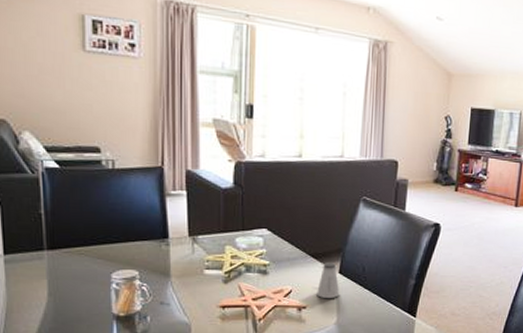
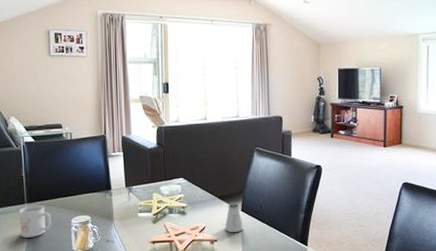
mug: none [35,253,83,295] -> present [19,205,52,238]

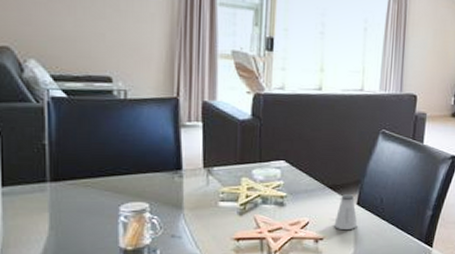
mug: present [19,205,52,238] -> none [35,185,89,229]

